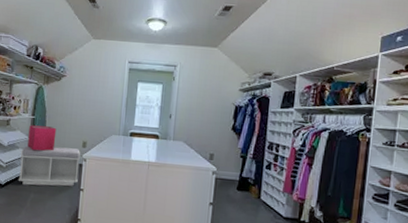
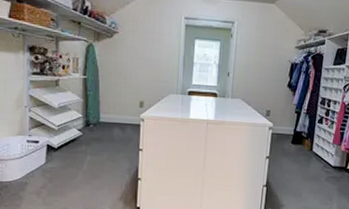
bench: present [19,145,80,186] -> none [73,107,137,148]
storage bin: present [28,125,57,151] -> none [81,85,111,112]

